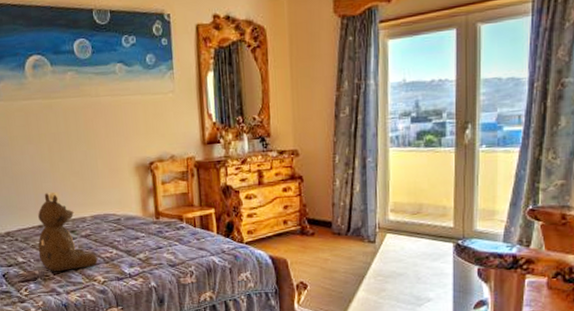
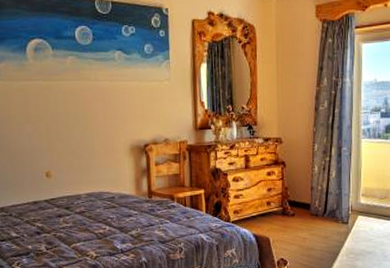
teddy bear: present [38,193,98,272] -> none [32,171,91,247]

